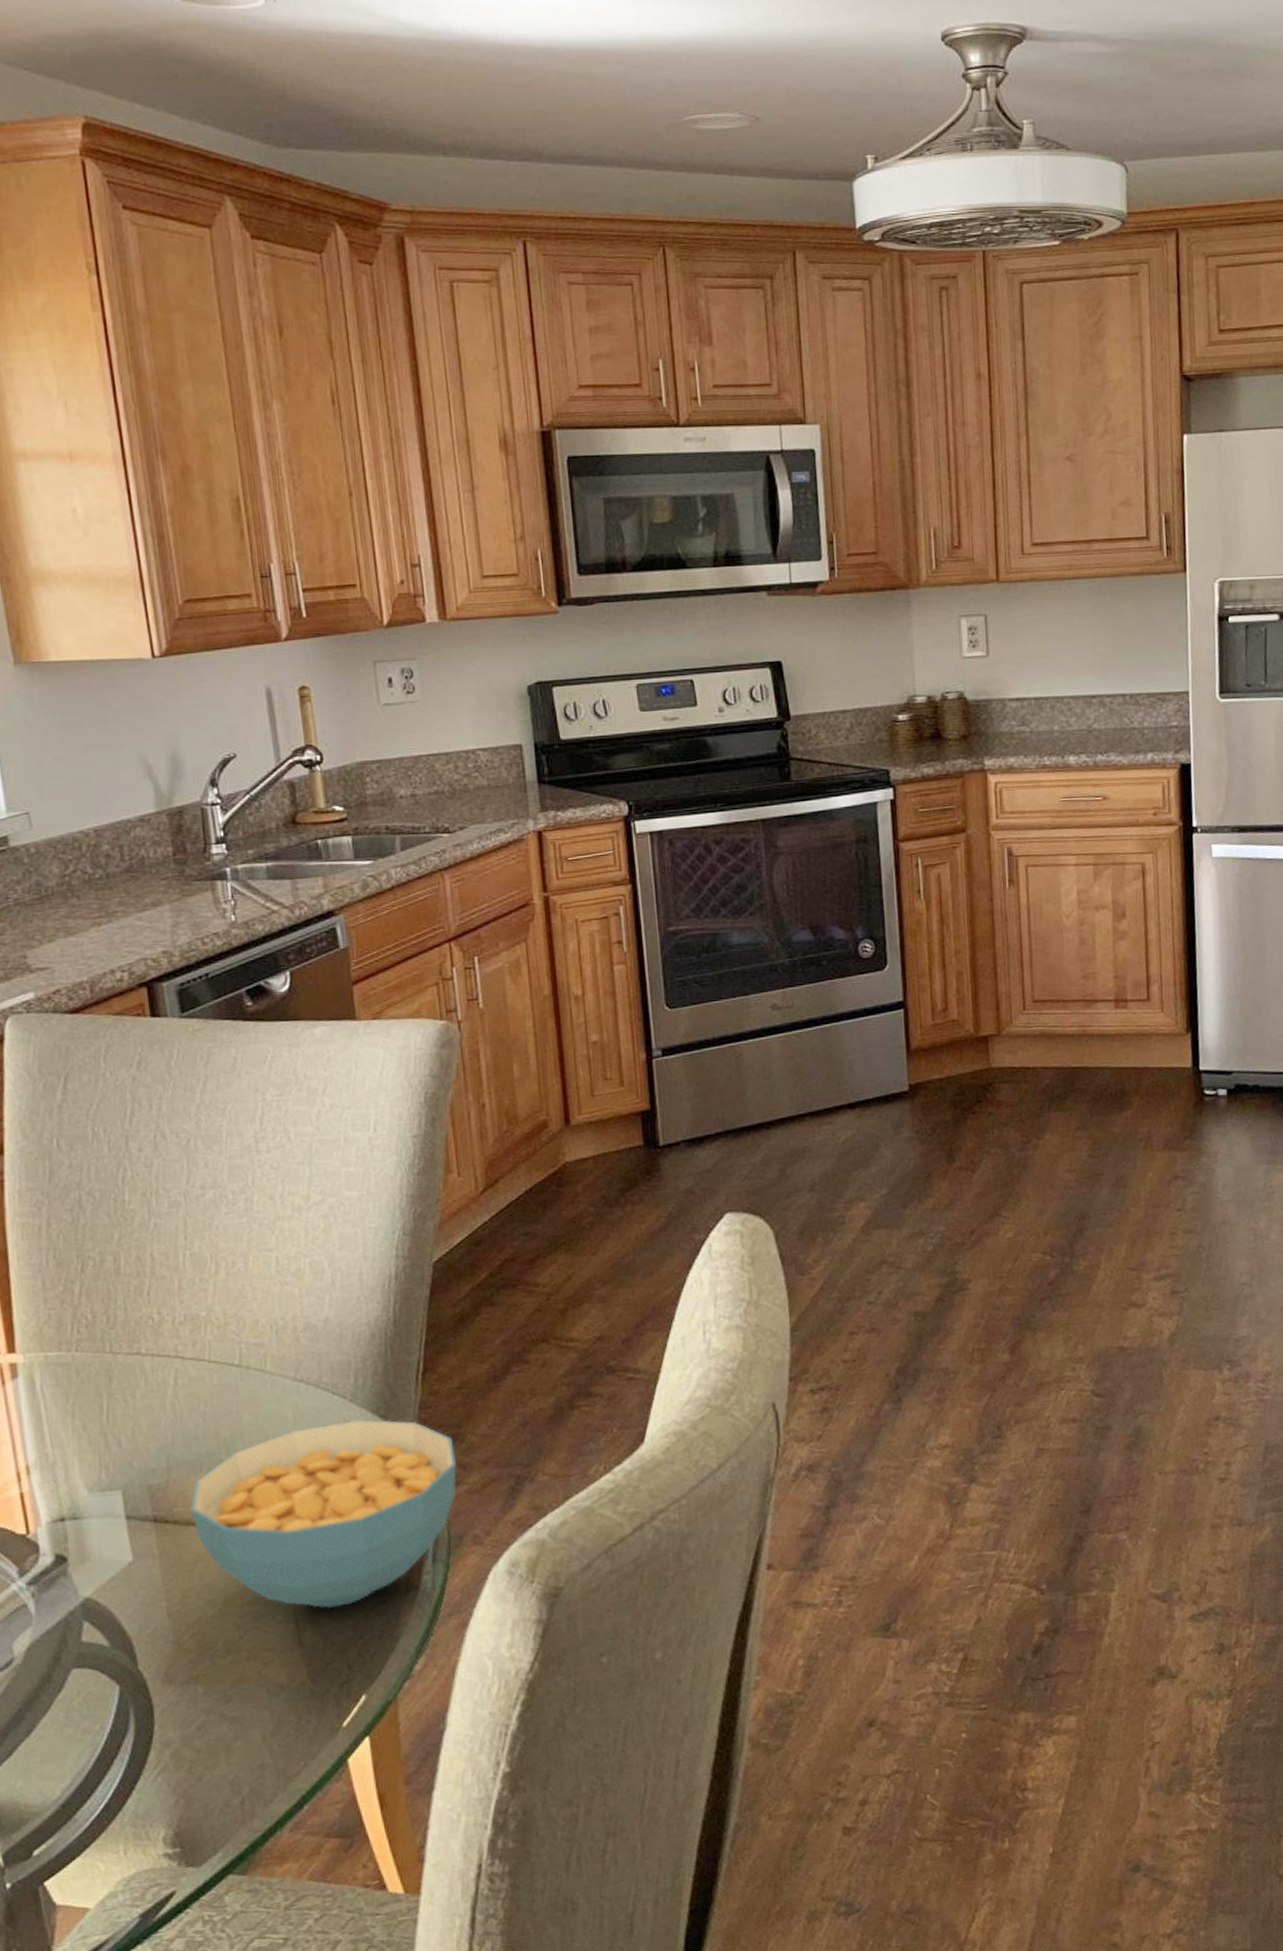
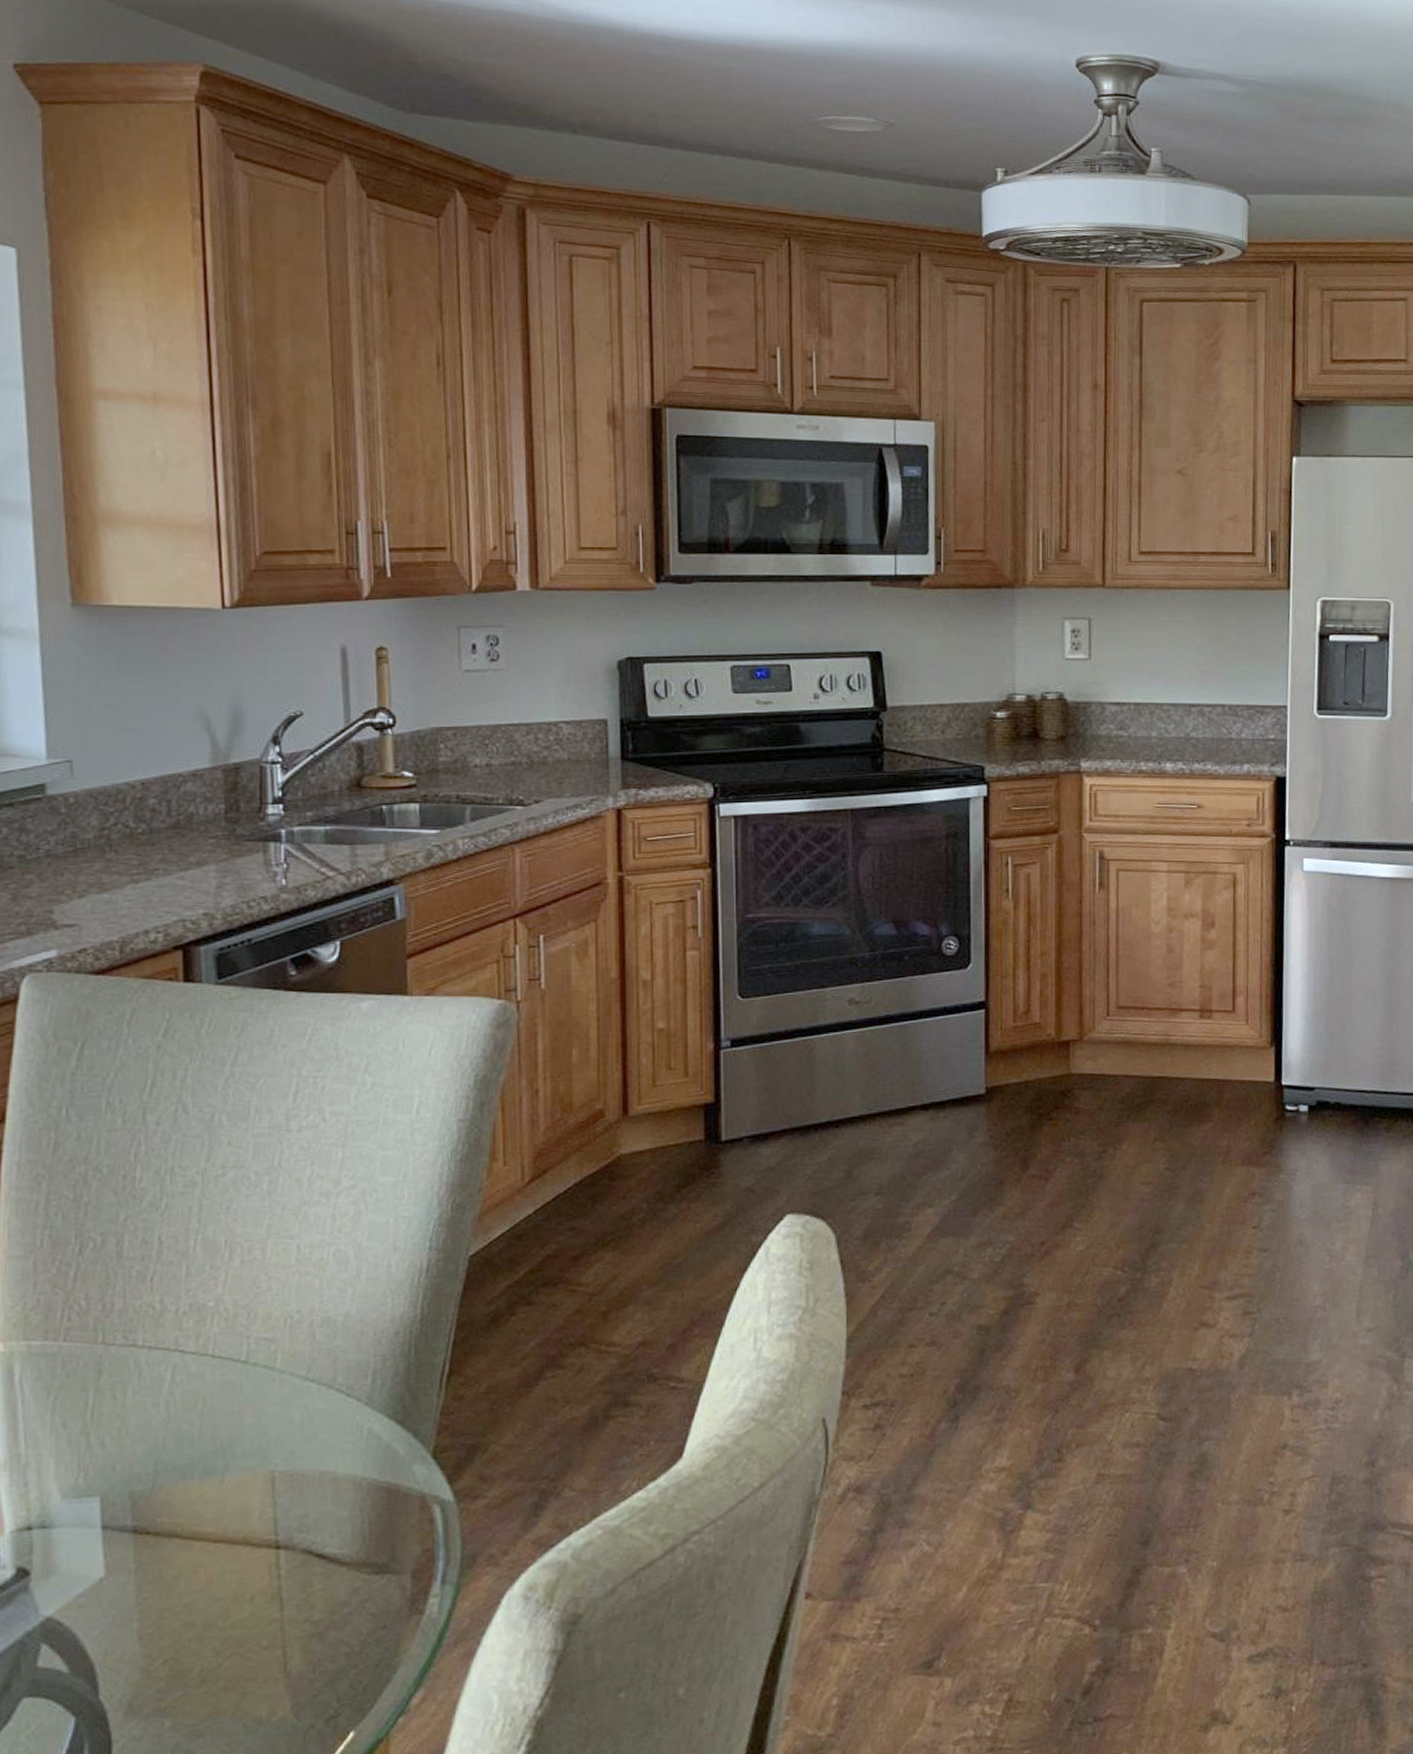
cereal bowl: present [190,1419,457,1609] -> none [175,1424,476,1634]

